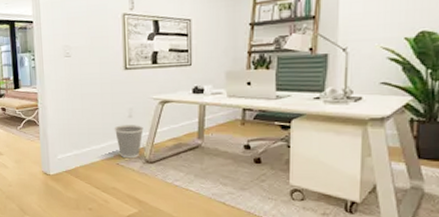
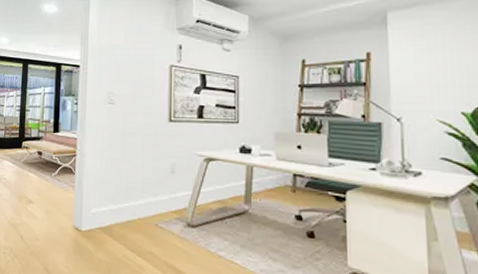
wastebasket: present [115,125,144,159] -> none [155,181,186,220]

